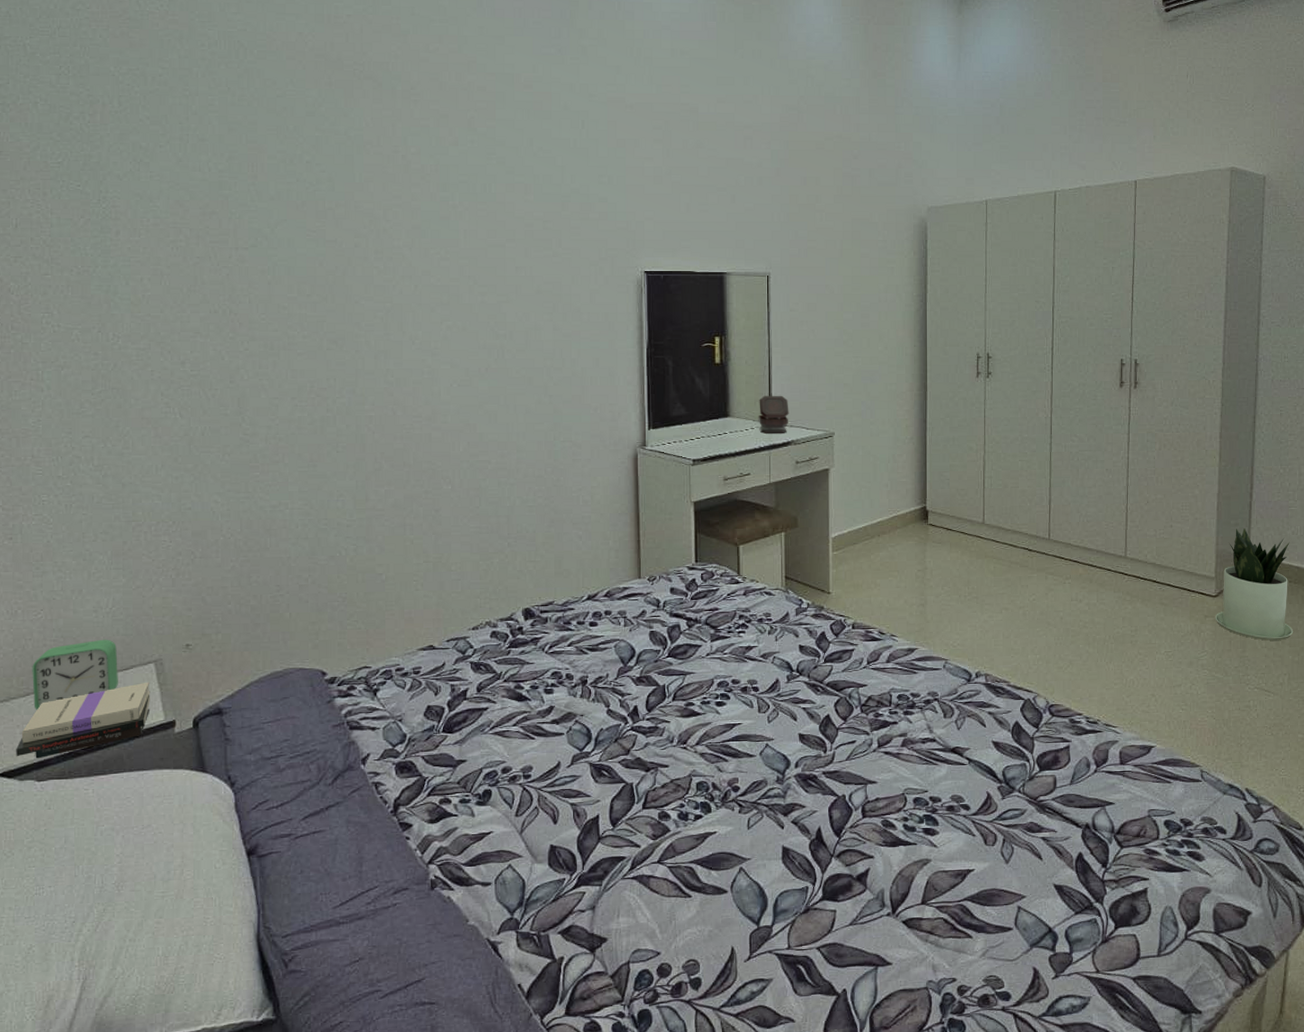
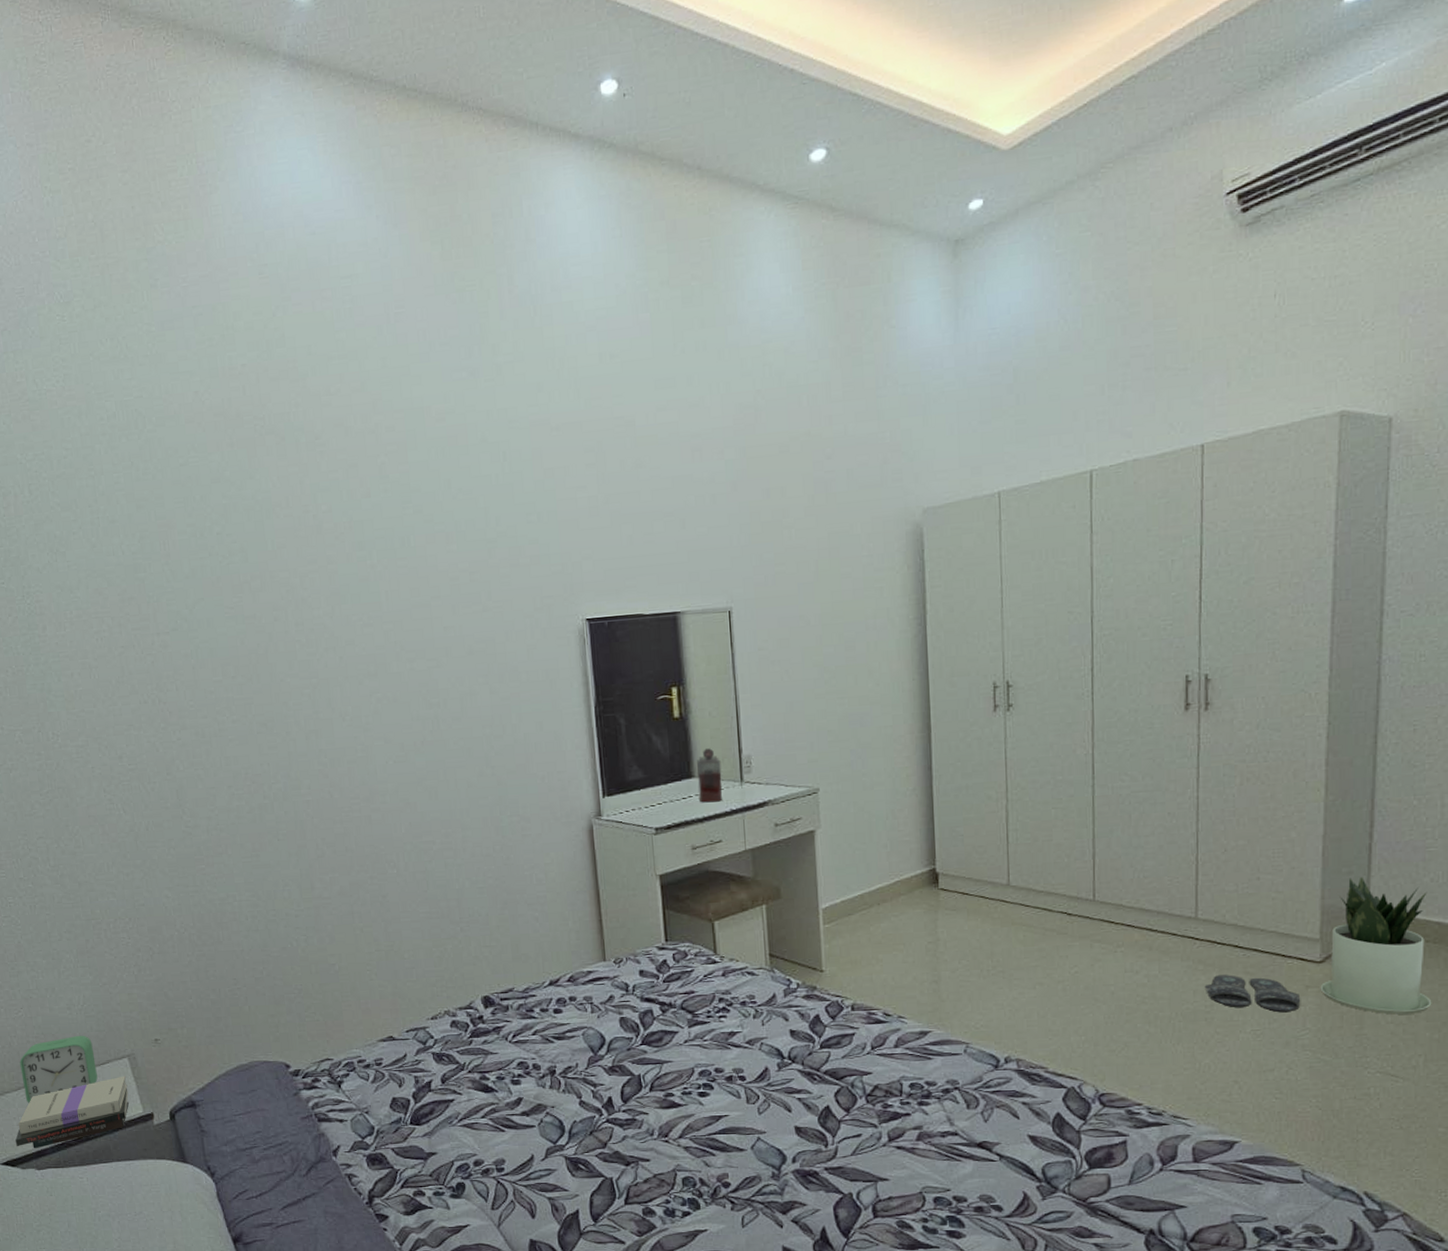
perfume bottle: none [732,392,753,440] -> present [696,748,722,803]
jewelry box: present [758,395,789,434] -> none [727,749,764,794]
slippers: none [1131,605,1201,638] -> present [1204,974,1301,1013]

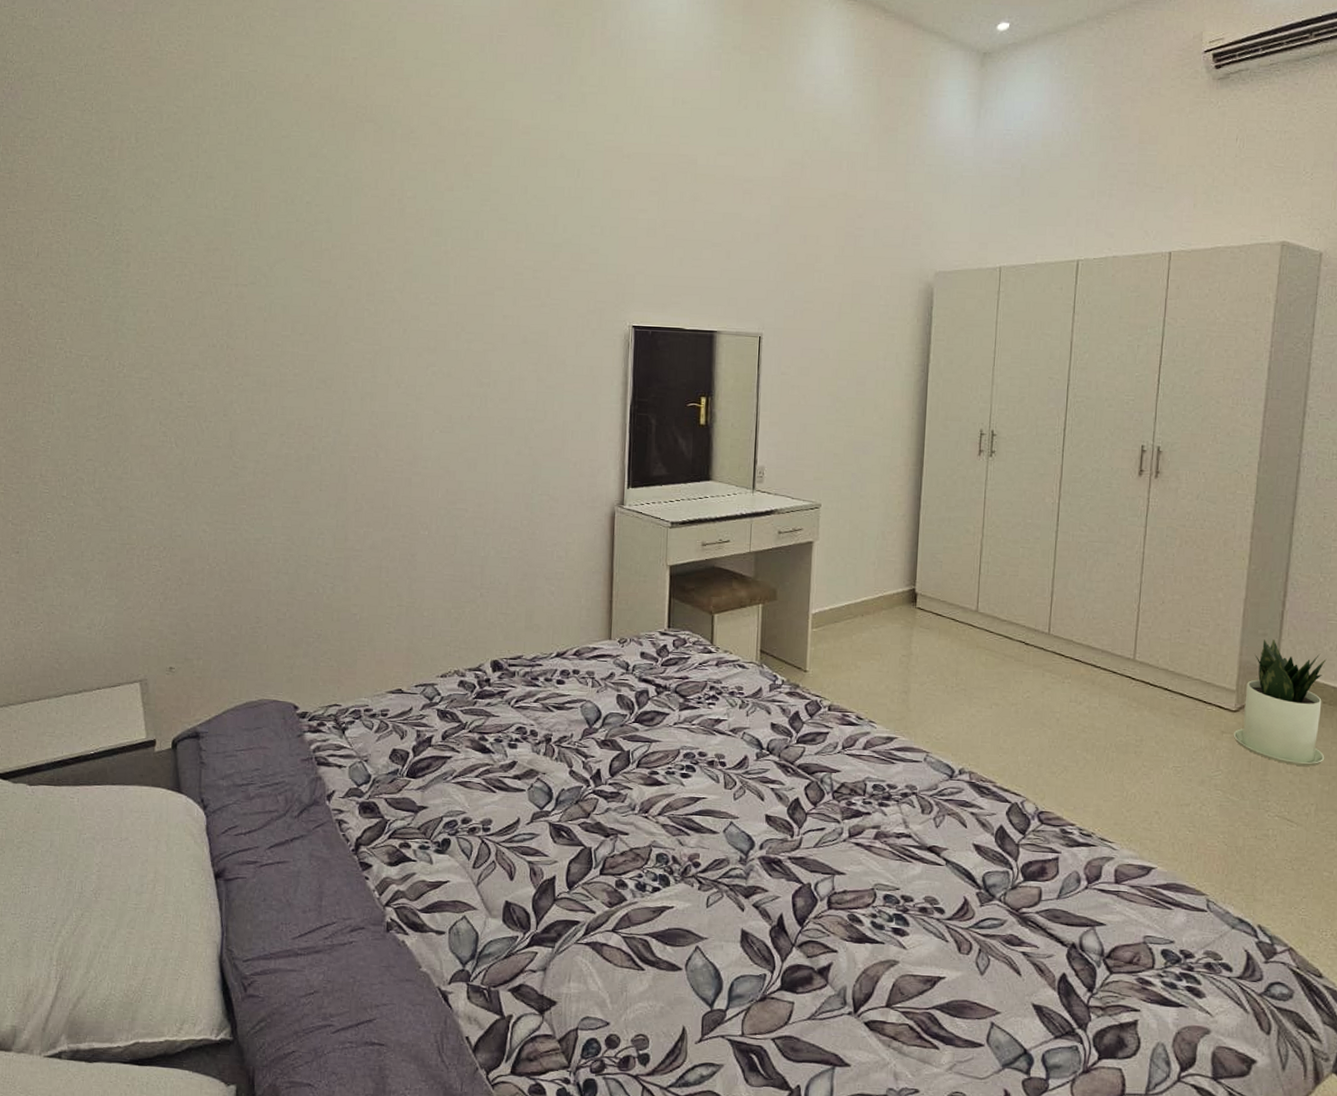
books: present [15,1075,129,1149] -> none [12,700,135,764]
alarm clock: present [19,1035,98,1103] -> none [29,655,107,718]
perfume bottle: present [696,748,722,803] -> none [713,456,737,505]
slippers: present [1204,974,1301,1013] -> none [1136,713,1217,754]

